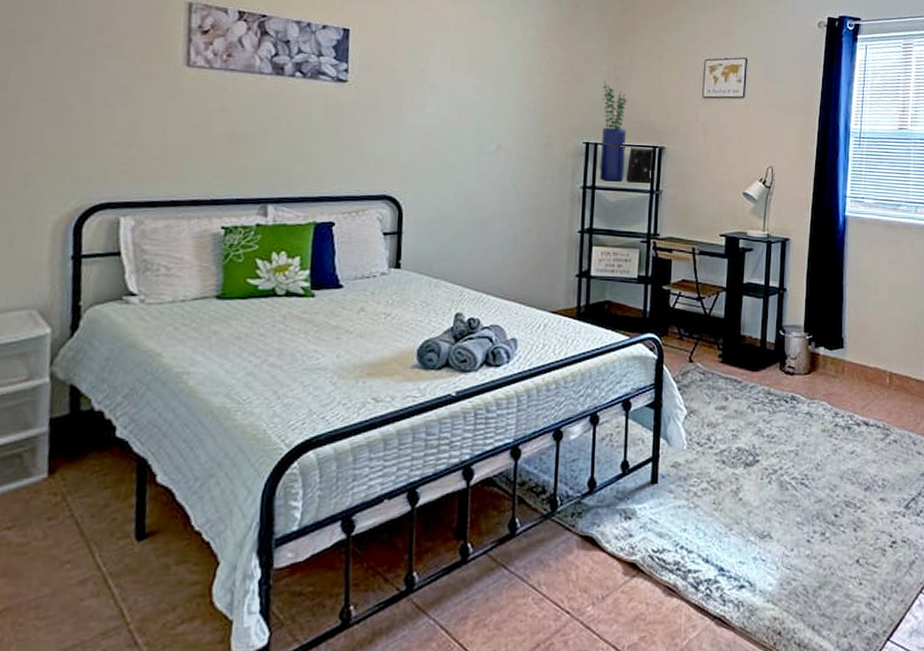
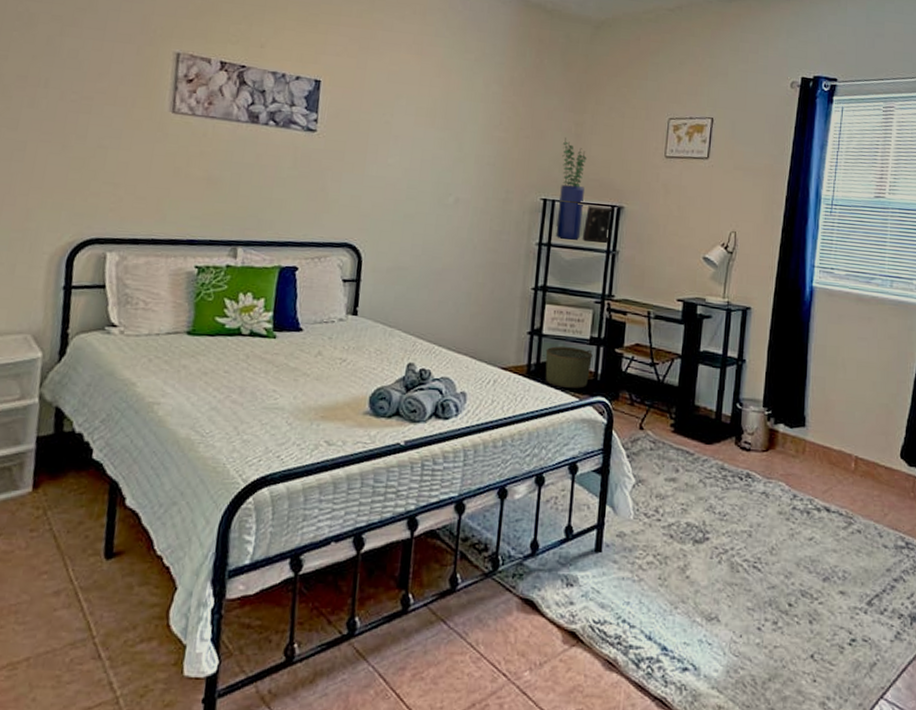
basket: none [594,287,641,327] -> present [545,346,593,389]

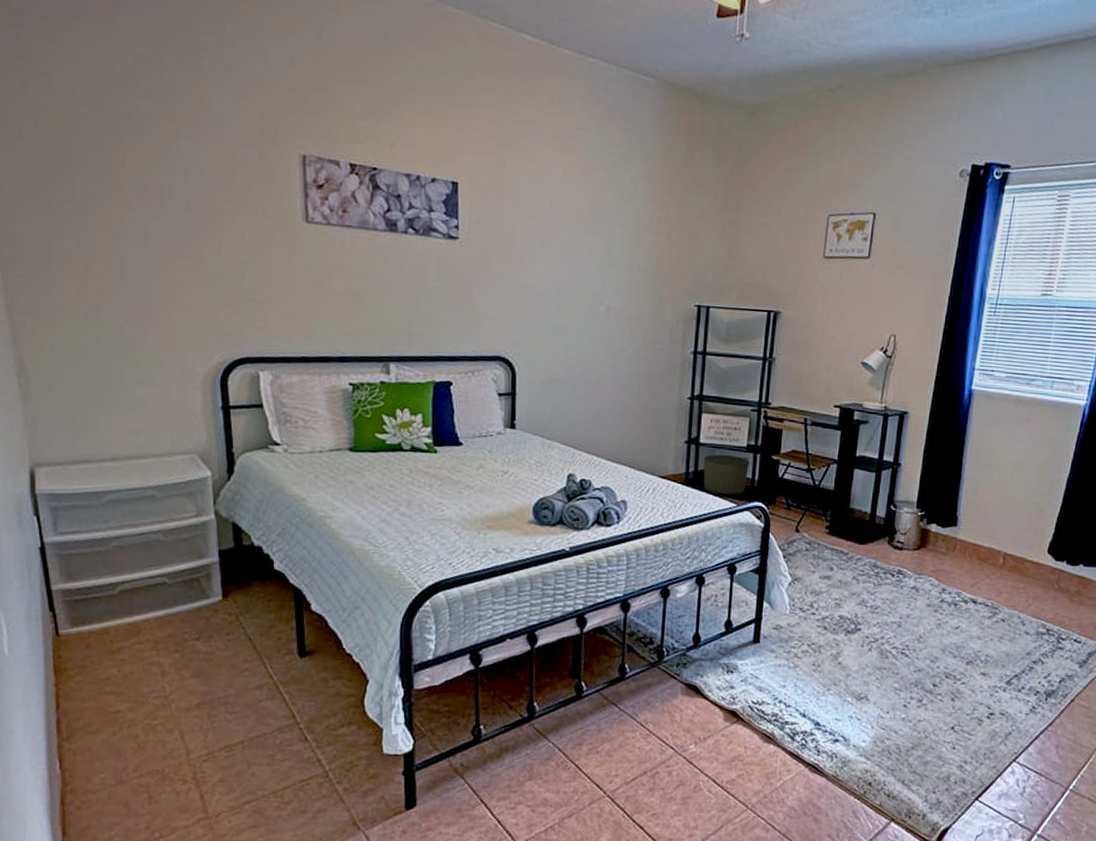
vase: present [556,137,587,240] -> none [712,239,742,348]
picture frame: present [582,206,613,243] -> none [737,311,769,350]

